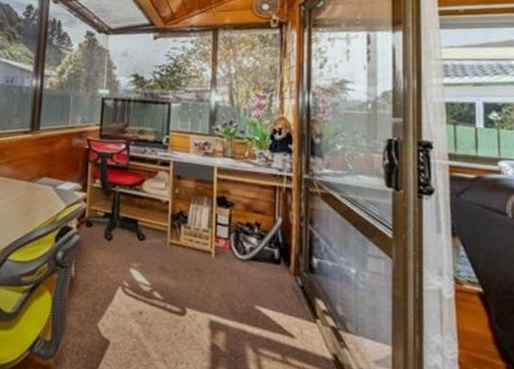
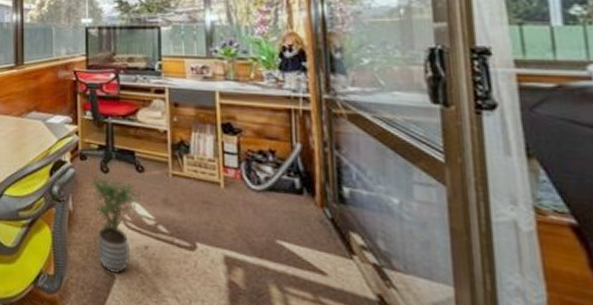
potted plant: none [89,242,141,339] -> present [87,176,142,274]

